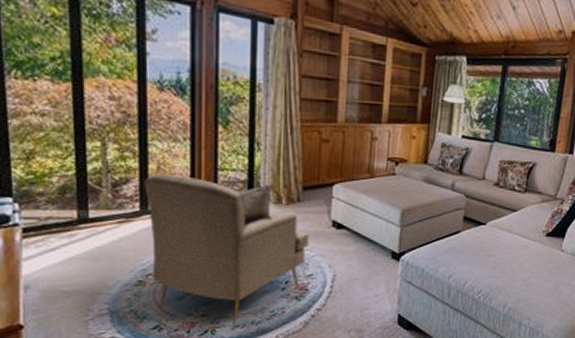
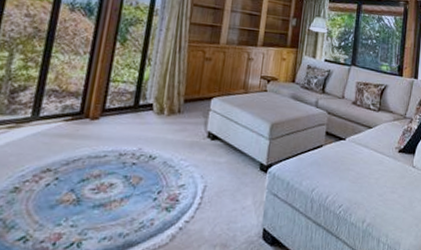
armchair: present [144,173,309,328] -> none [29,82,186,241]

